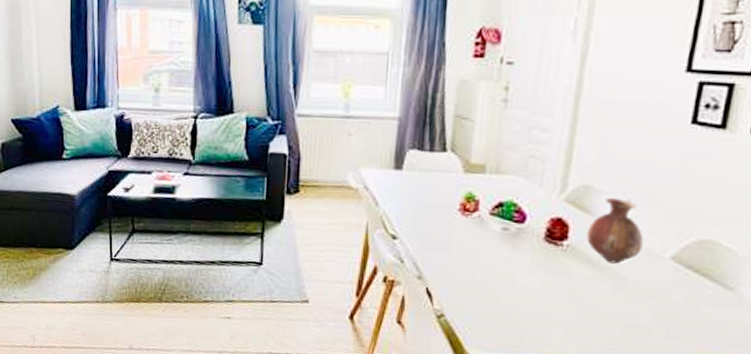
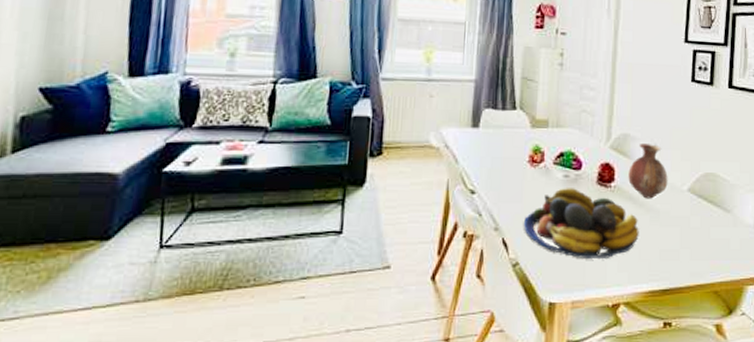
fruit bowl: none [451,241,597,324] -> present [524,188,639,258]

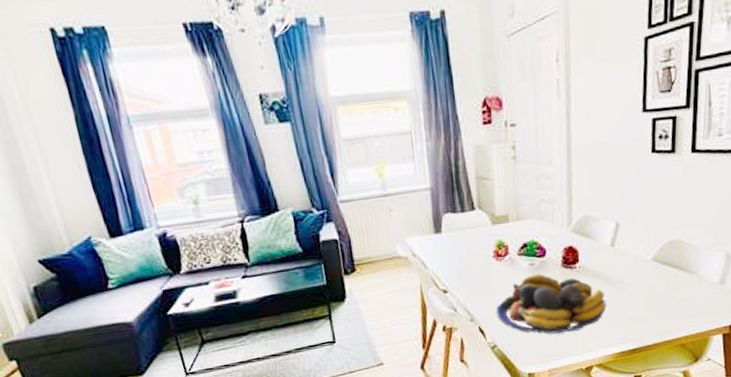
vase: present [628,142,668,199] -> none [592,221,632,274]

